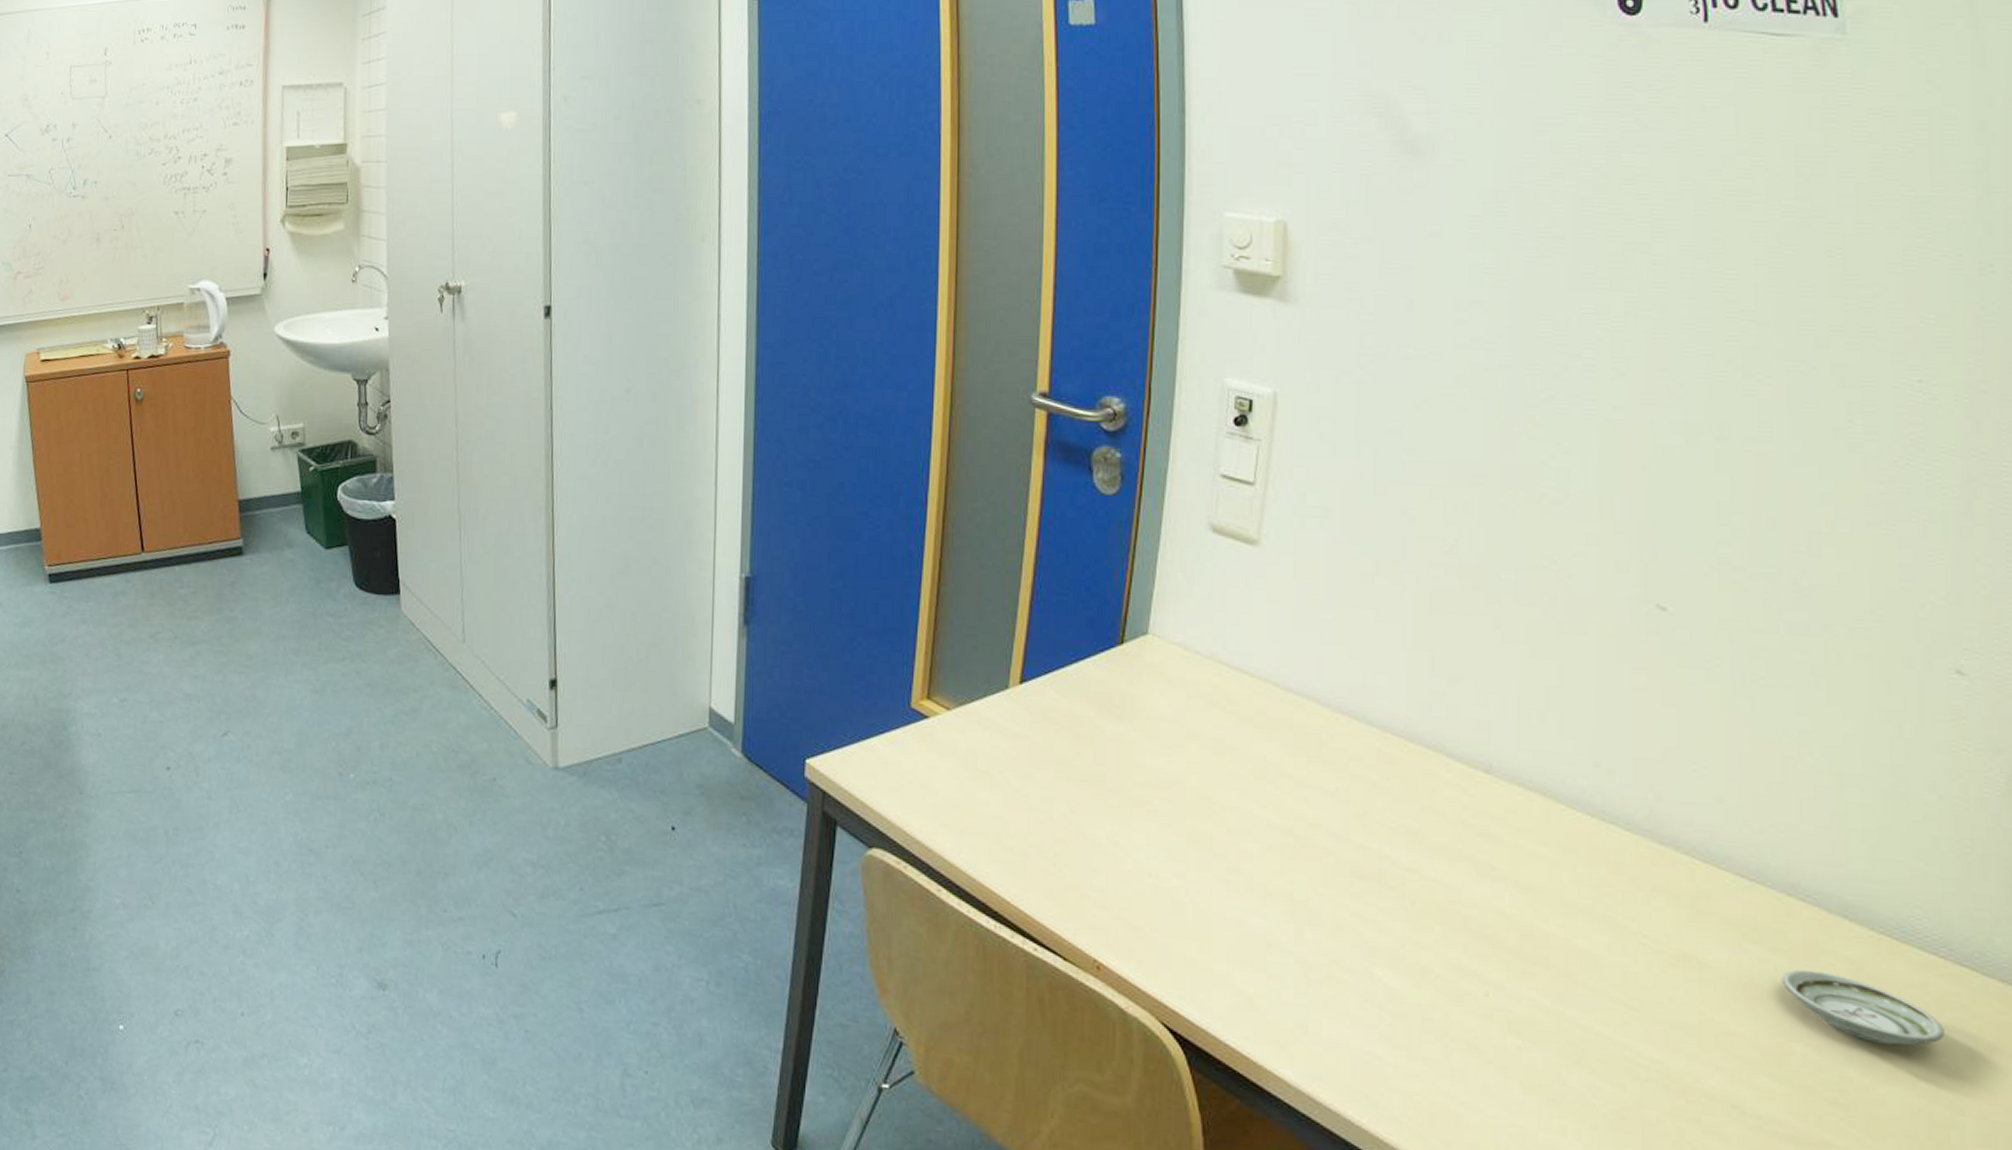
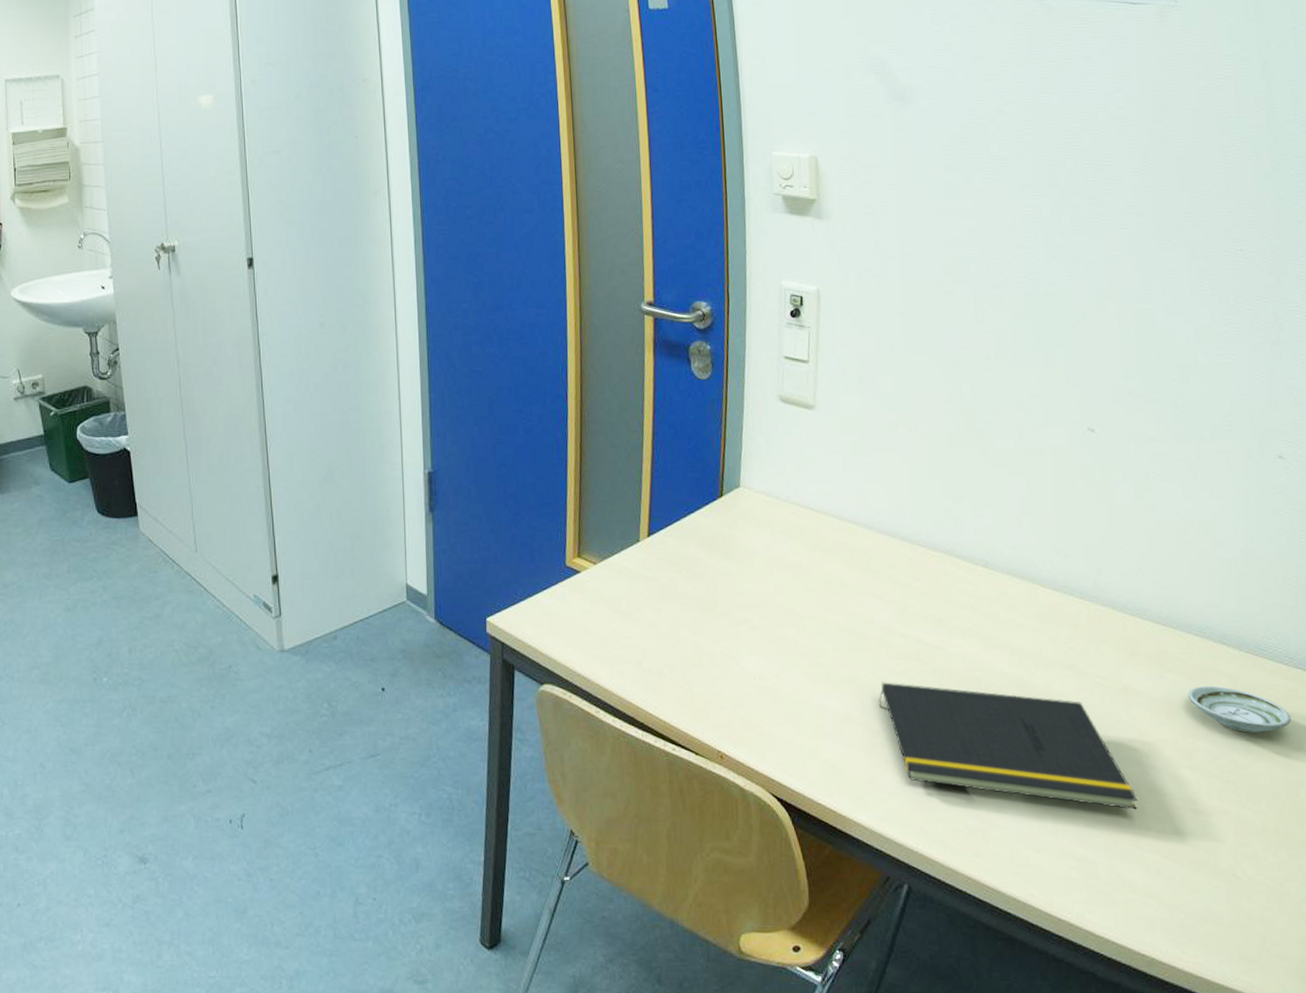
notepad: none [1320,903,1692,1121] -> present [879,682,1138,810]

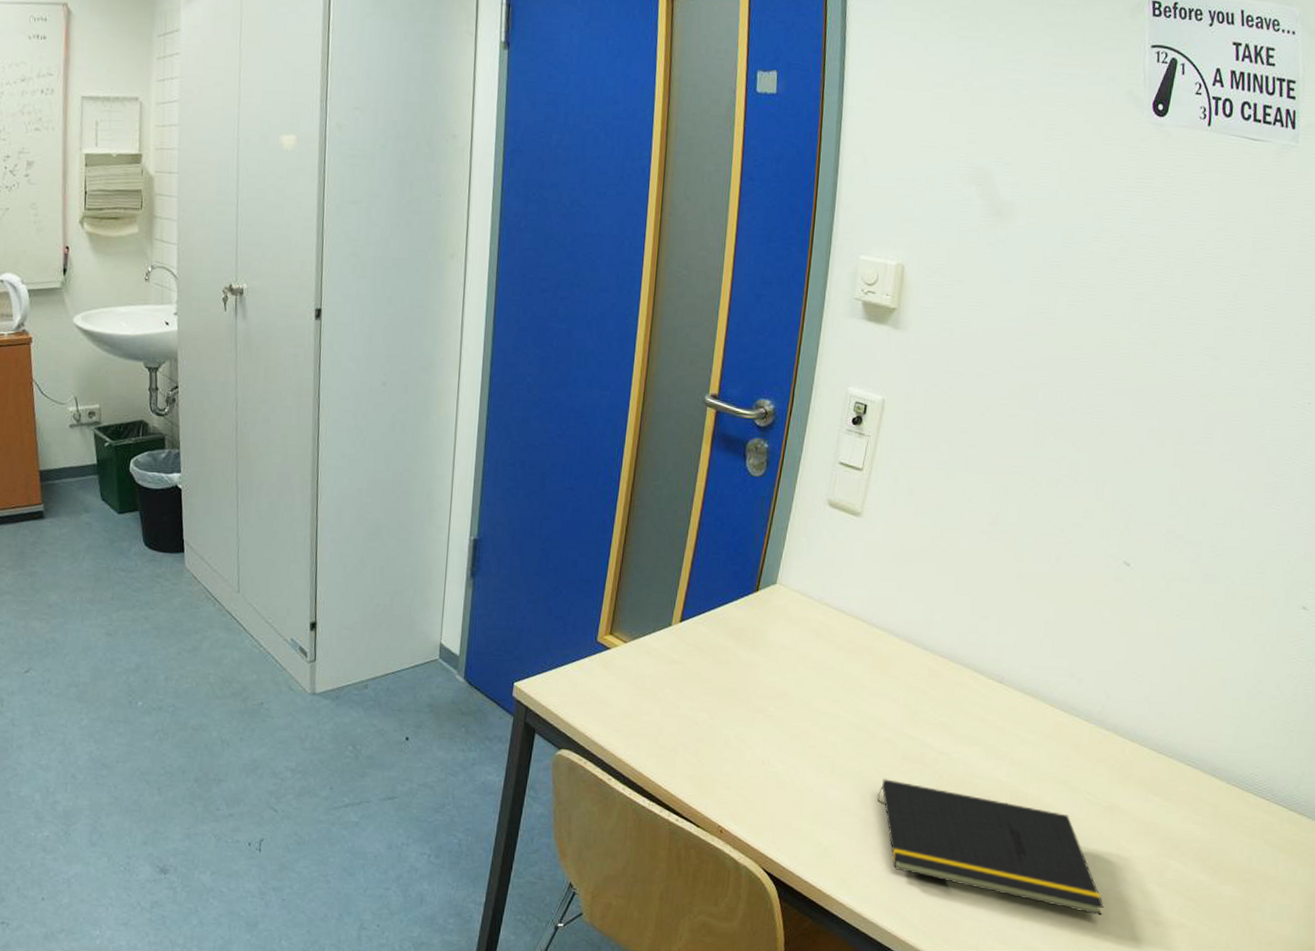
saucer: present [1187,685,1291,733] -> none [1169,811,1262,859]

